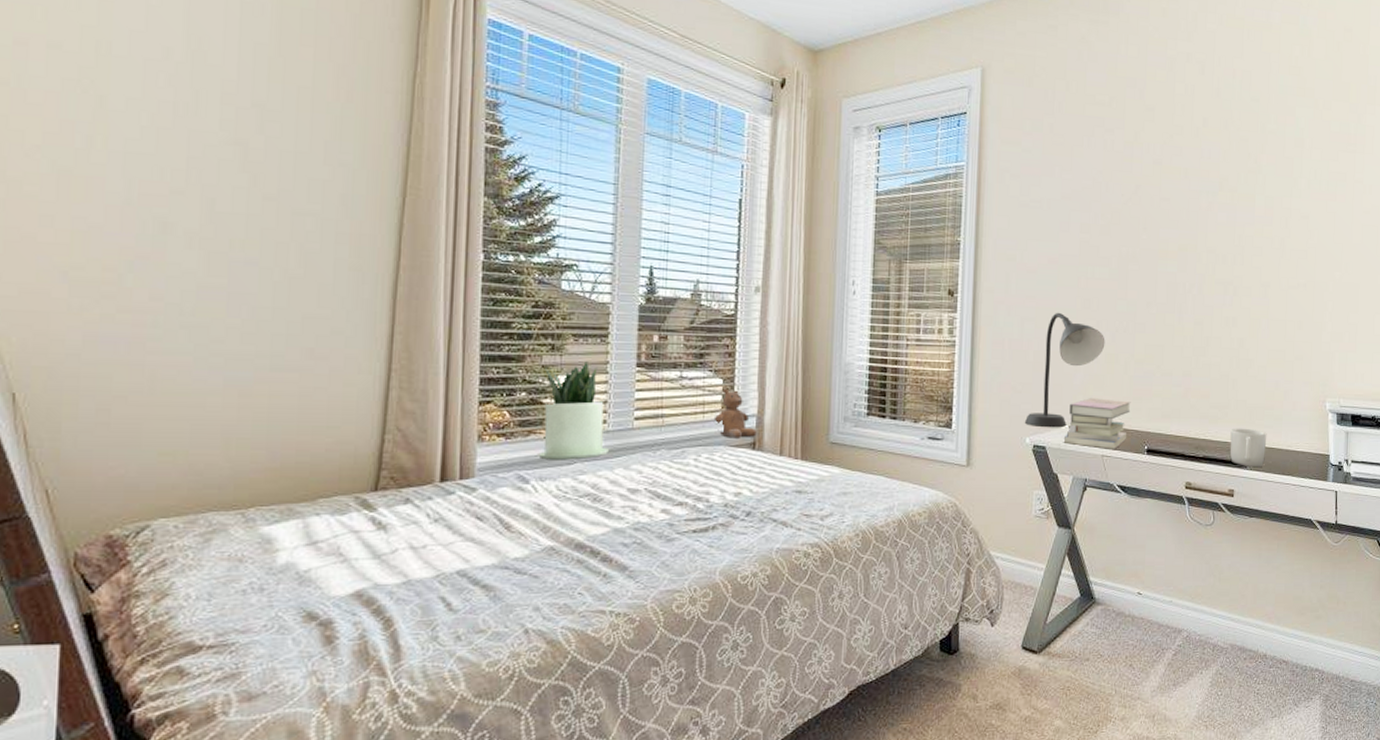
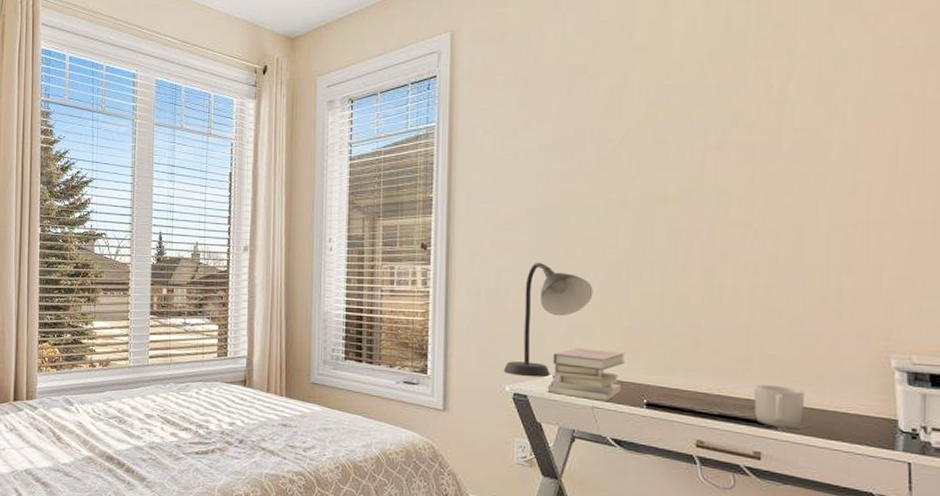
planter: present [538,361,609,460] -> none [79,310,130,389]
teddy bear: present [713,387,757,440] -> none [211,332,247,377]

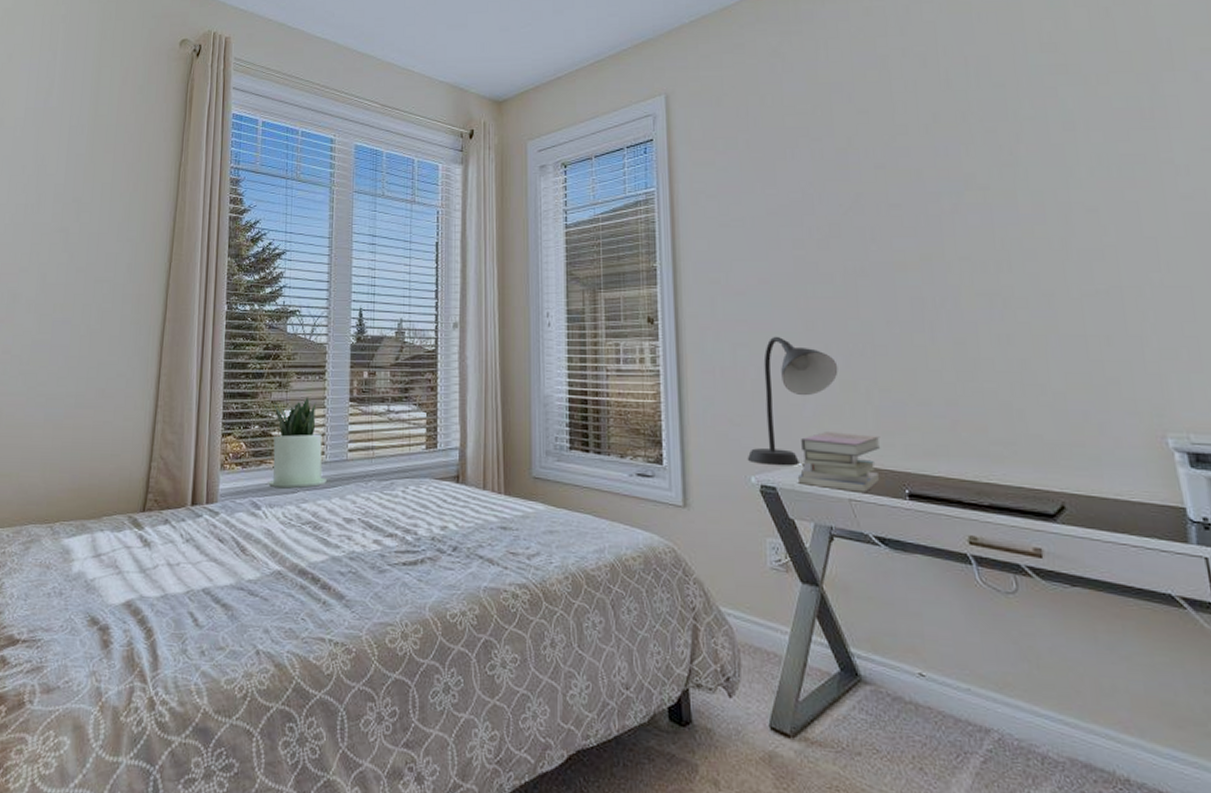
planter: none [79,310,130,389] -> present [268,397,327,489]
mug: present [754,384,805,430] -> none [1024,469,1083,522]

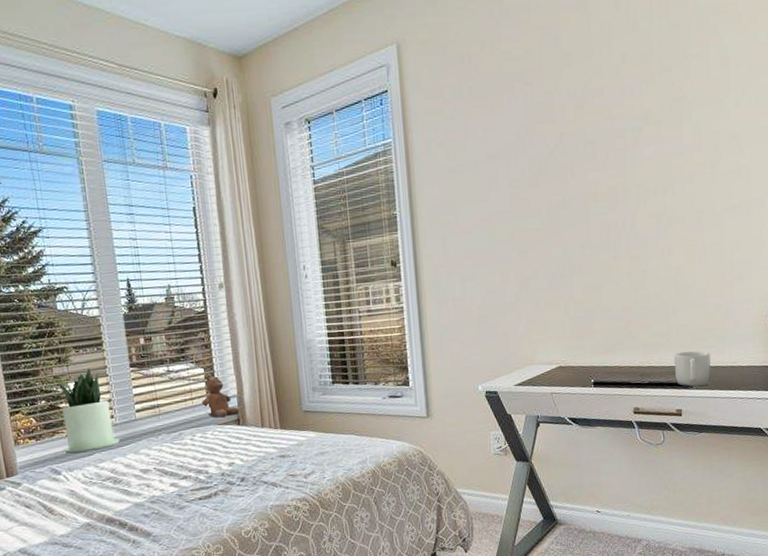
teddy bear: none [419,420,460,473] -> present [201,374,240,419]
desk lamp: present [747,336,838,466] -> none [475,267,544,376]
books: present [798,432,881,493] -> none [514,340,575,387]
mug: none [1024,469,1083,522] -> present [674,351,711,387]

